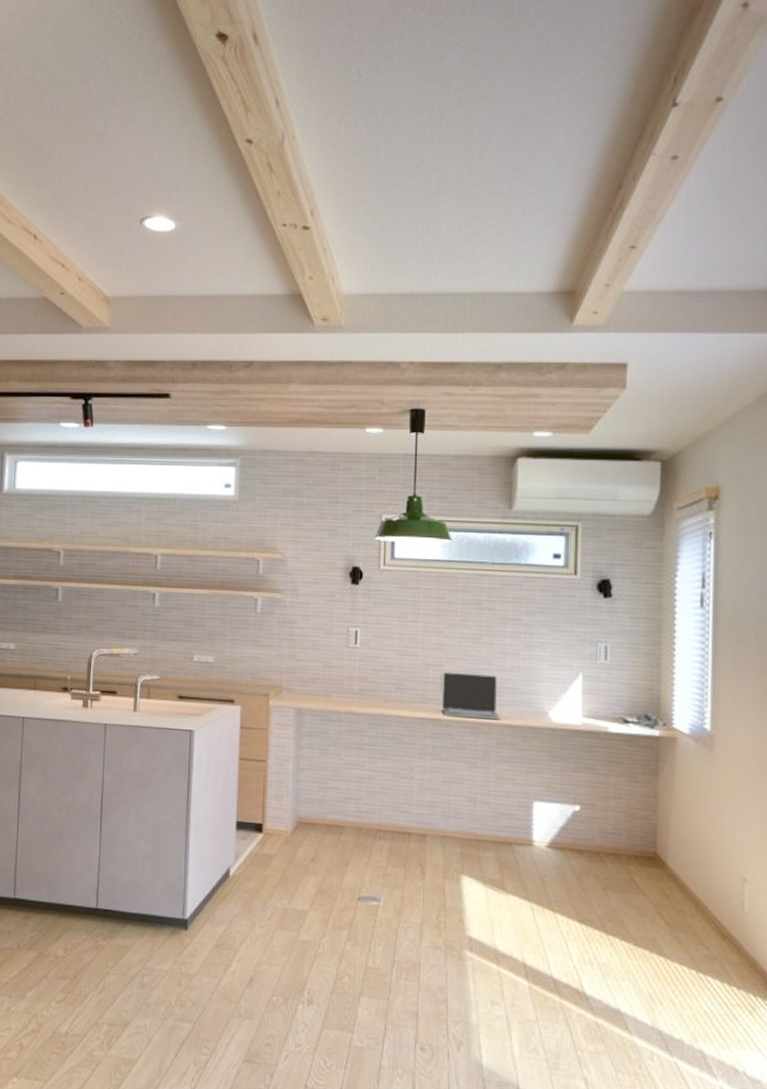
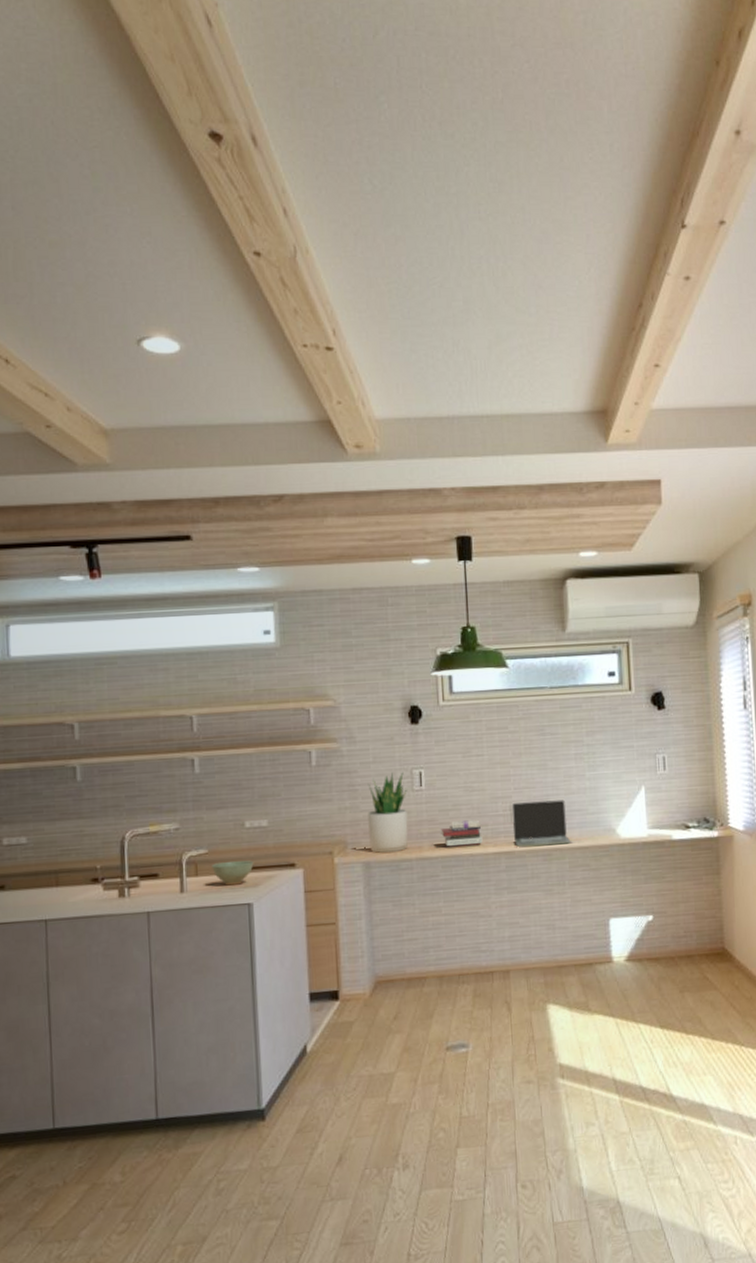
bowl: none [162,689,198,712] -> present [212,860,254,886]
planter: none [303,628,343,703] -> present [367,772,408,853]
books: none [371,682,411,709] -> present [441,819,483,847]

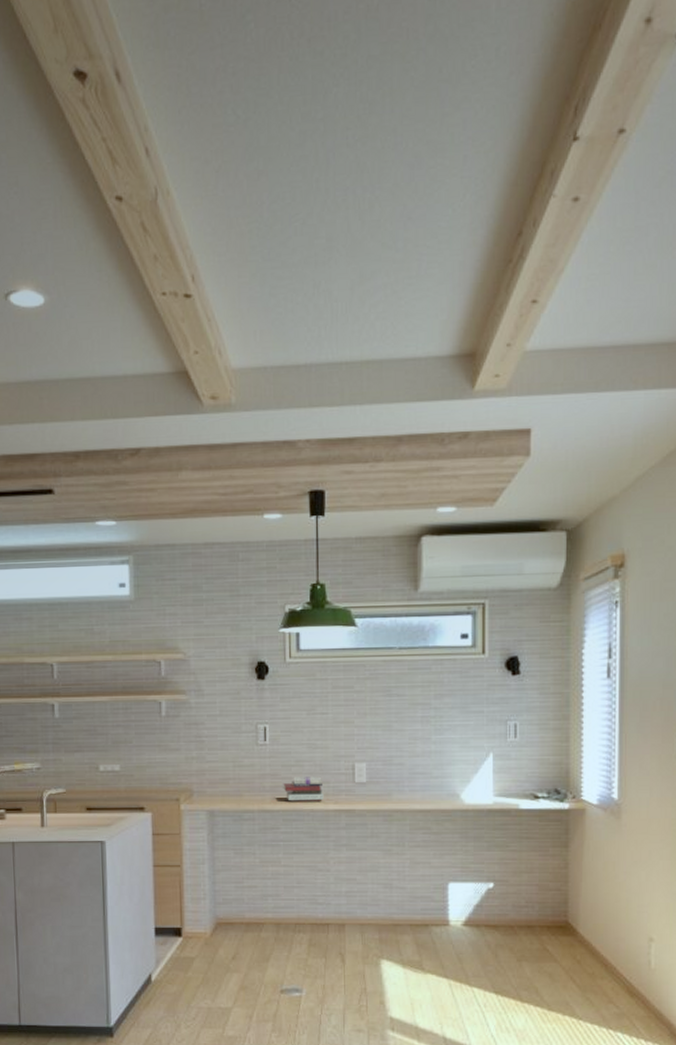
bowl: present [212,860,254,886] -> none [69,801,107,824]
planter: present [367,772,408,853] -> none [213,726,252,804]
laptop: present [512,800,571,847] -> none [354,762,413,807]

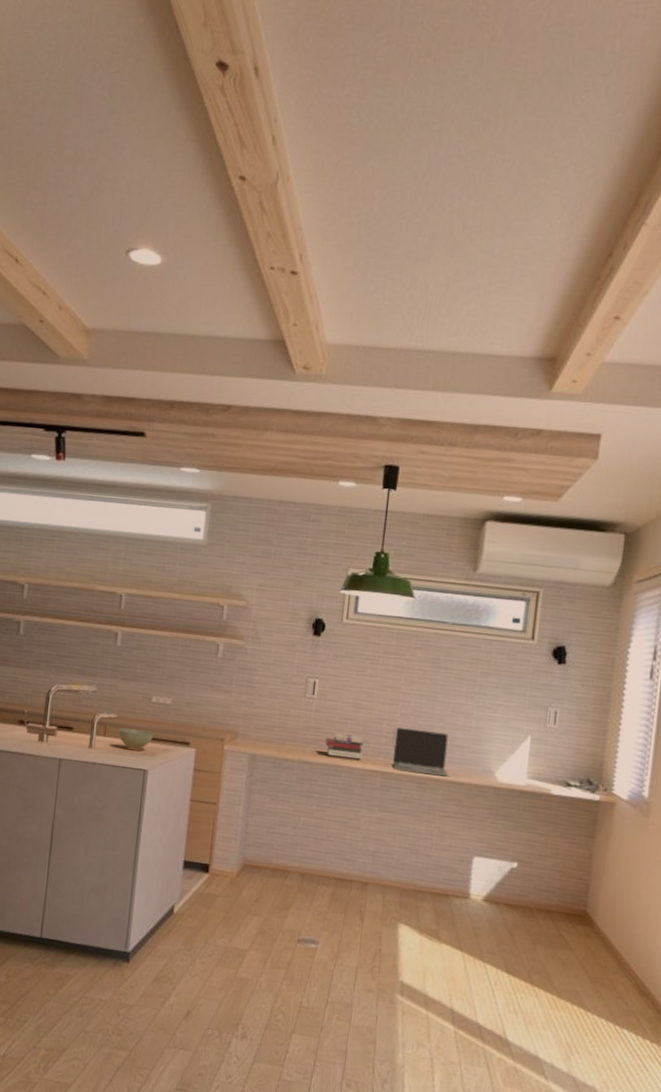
bowl: none [69,801,107,824] -> present [118,728,154,751]
laptop: none [354,762,413,807] -> present [392,727,448,777]

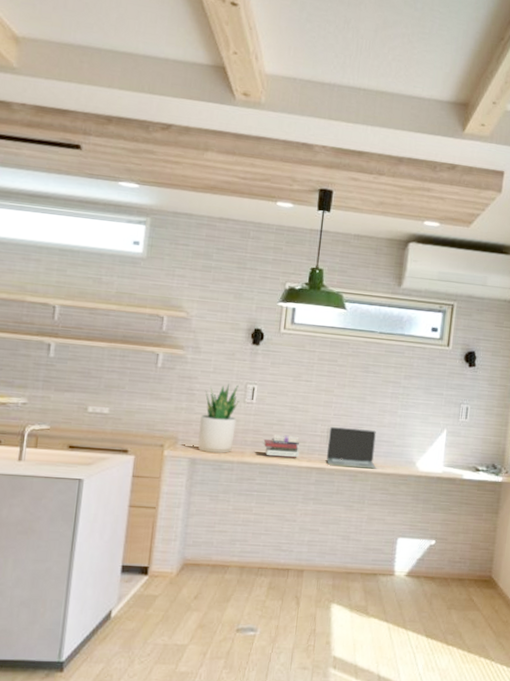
bowl: present [118,728,154,751] -> none [51,439,91,461]
planter: none [257,677,300,751] -> present [197,384,240,454]

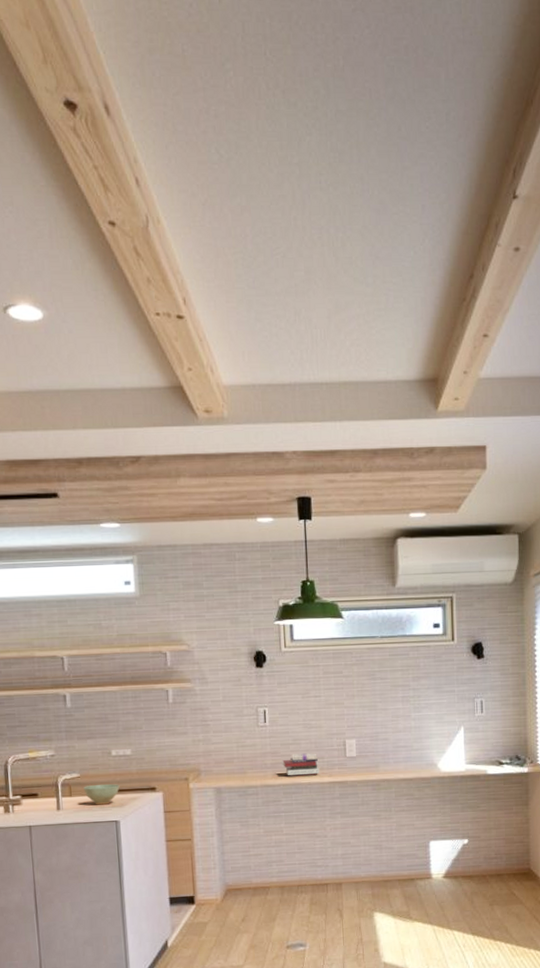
bowl: none [51,439,91,461] -> present [83,784,120,805]
planter: present [197,384,240,454] -> none [218,710,254,780]
laptop: present [326,427,376,469] -> none [346,737,397,778]

